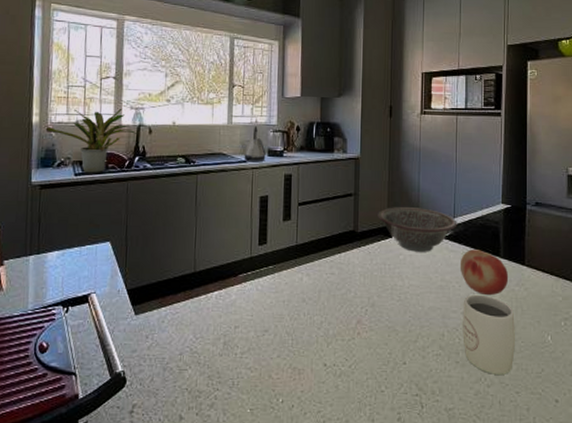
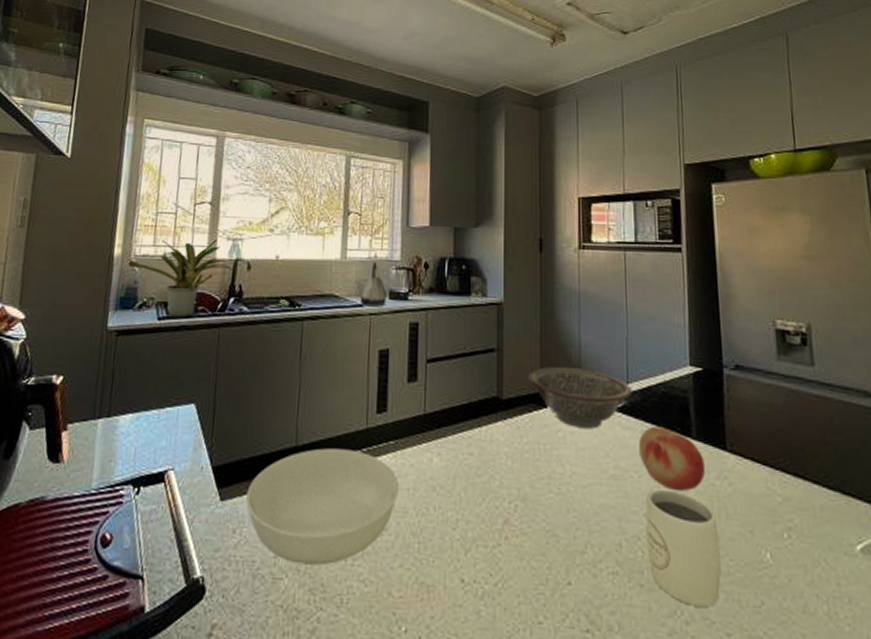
bowl: none [155,273,277,359] -> present [246,448,400,566]

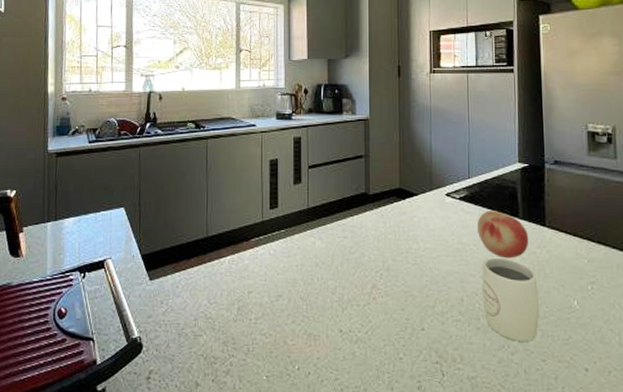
potted plant: present [129,239,233,319] -> none [61,77,147,141]
bowl: present [246,448,400,566] -> none [170,237,290,325]
kettle: present [360,261,387,307] -> none [253,89,274,126]
decorative bowl: present [528,366,632,429] -> none [389,167,473,214]

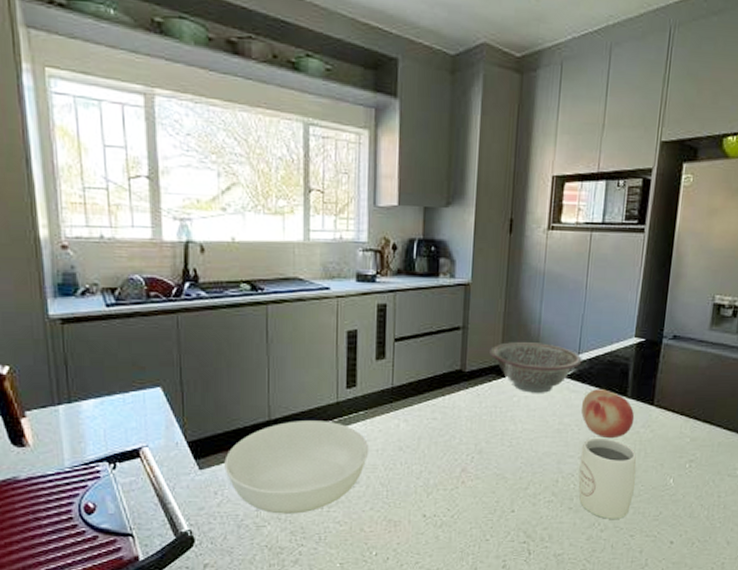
bowl: none [170,237,290,325] -> present [224,420,369,514]
decorative bowl: none [389,167,473,214] -> present [489,341,582,393]

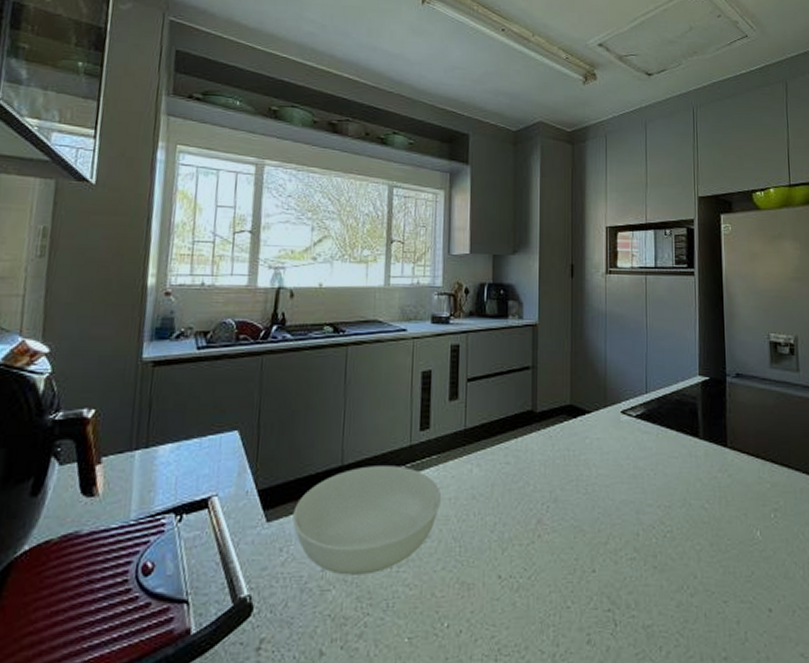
decorative bowl: present [489,341,582,393] -> none [559,380,650,434]
mug: present [578,437,637,519] -> none [659,483,720,581]
fruit: present [580,389,635,439] -> none [654,430,710,485]

